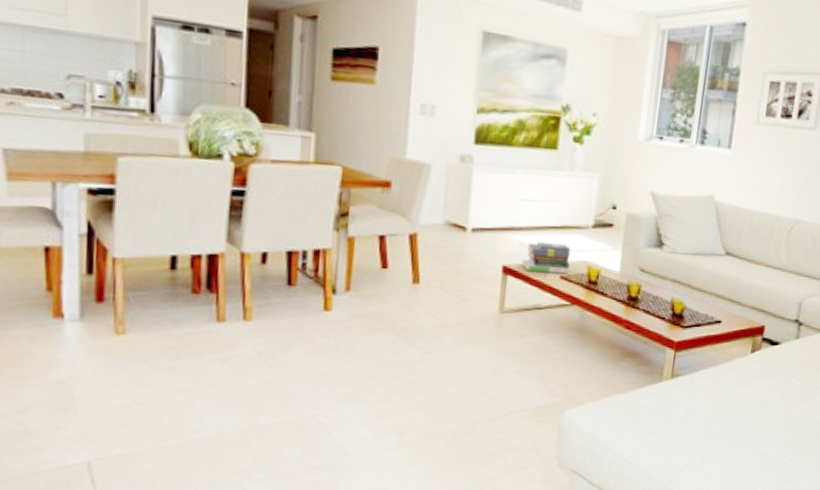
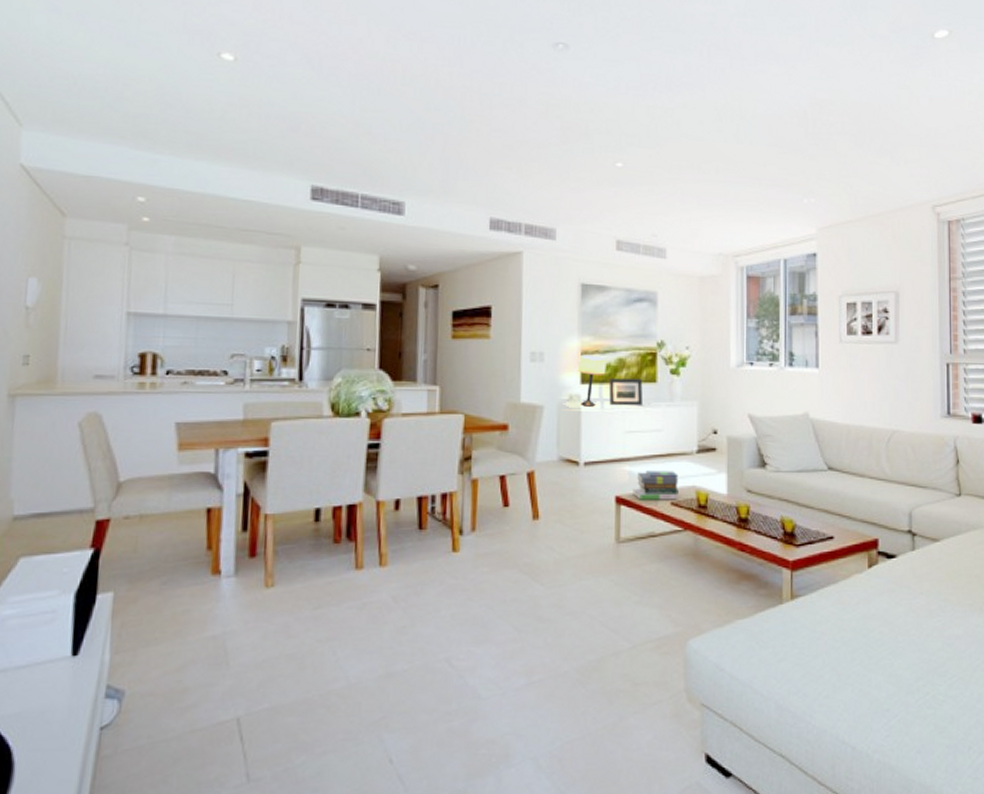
table lamp: none [472,111,505,170] -> present [577,354,606,407]
picture frame: none [504,141,543,174] -> present [608,378,643,407]

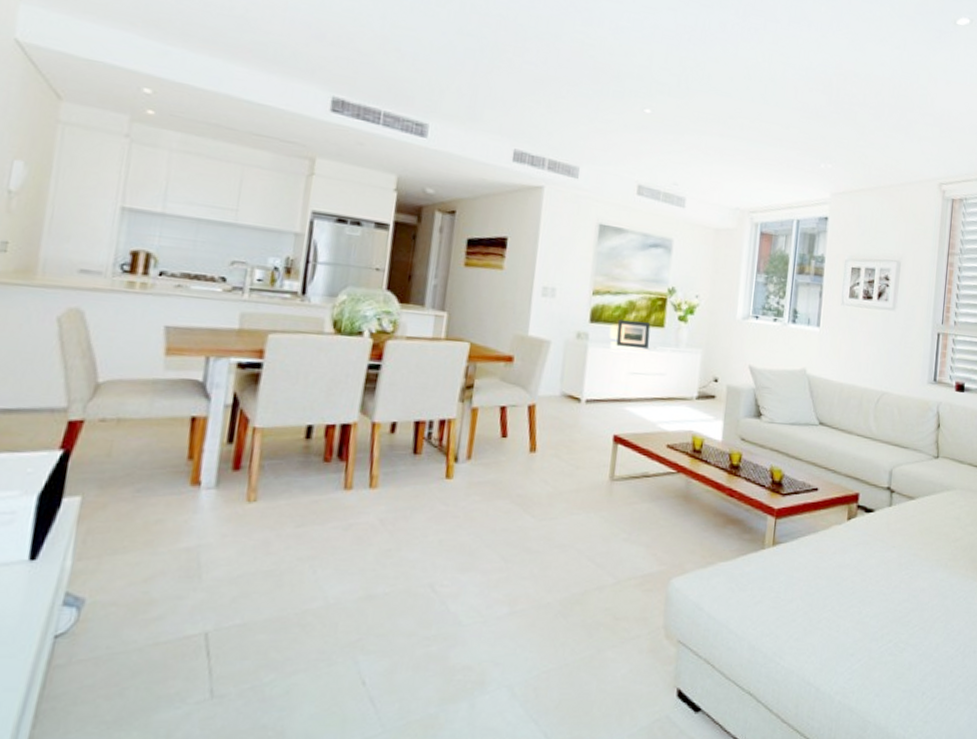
table lamp: present [577,354,606,407] -> none [587,293,617,346]
books: present [633,471,679,500] -> none [631,412,677,443]

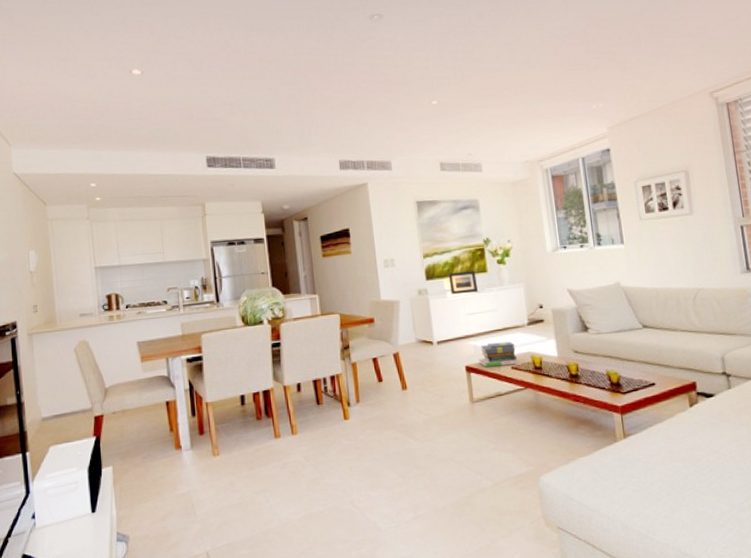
books: none [631,412,677,443] -> present [479,341,517,367]

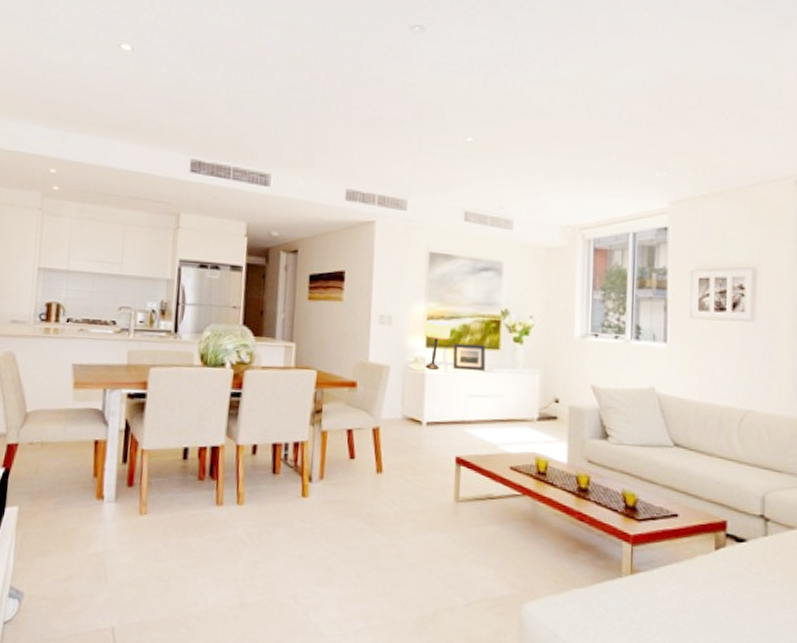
table lamp: none [422,256,445,298] -> present [423,319,451,370]
books: present [479,341,517,367] -> none [473,434,519,465]

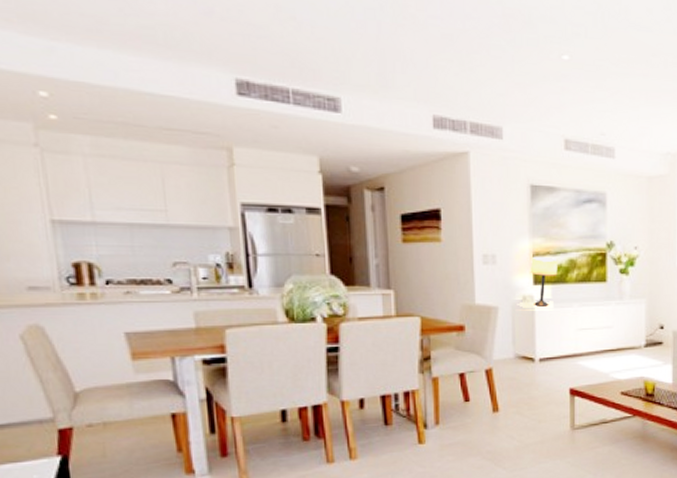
picture frame: present [452,343,486,372] -> none [560,279,593,305]

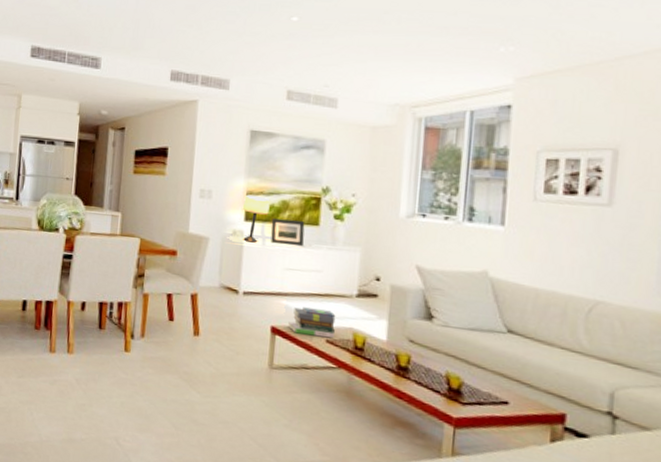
picture frame: none [560,279,593,305] -> present [270,218,305,247]
books: none [586,364,628,391] -> present [288,307,336,339]

